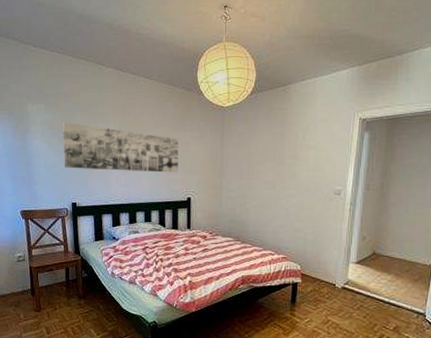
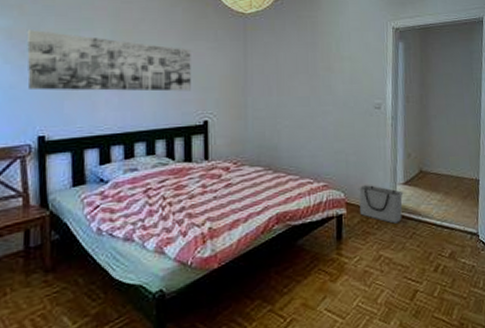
storage bin: none [313,260,355,296] -> present [358,184,403,224]

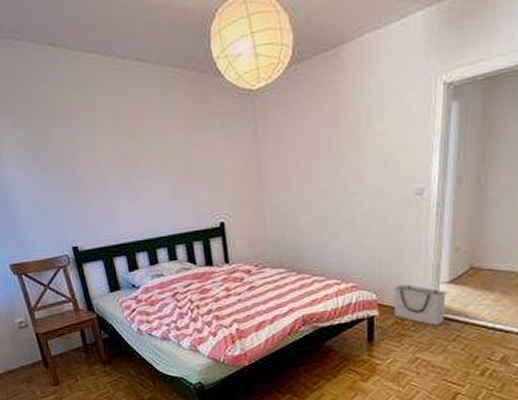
wall art: present [26,30,191,92] -> none [39,138,203,202]

